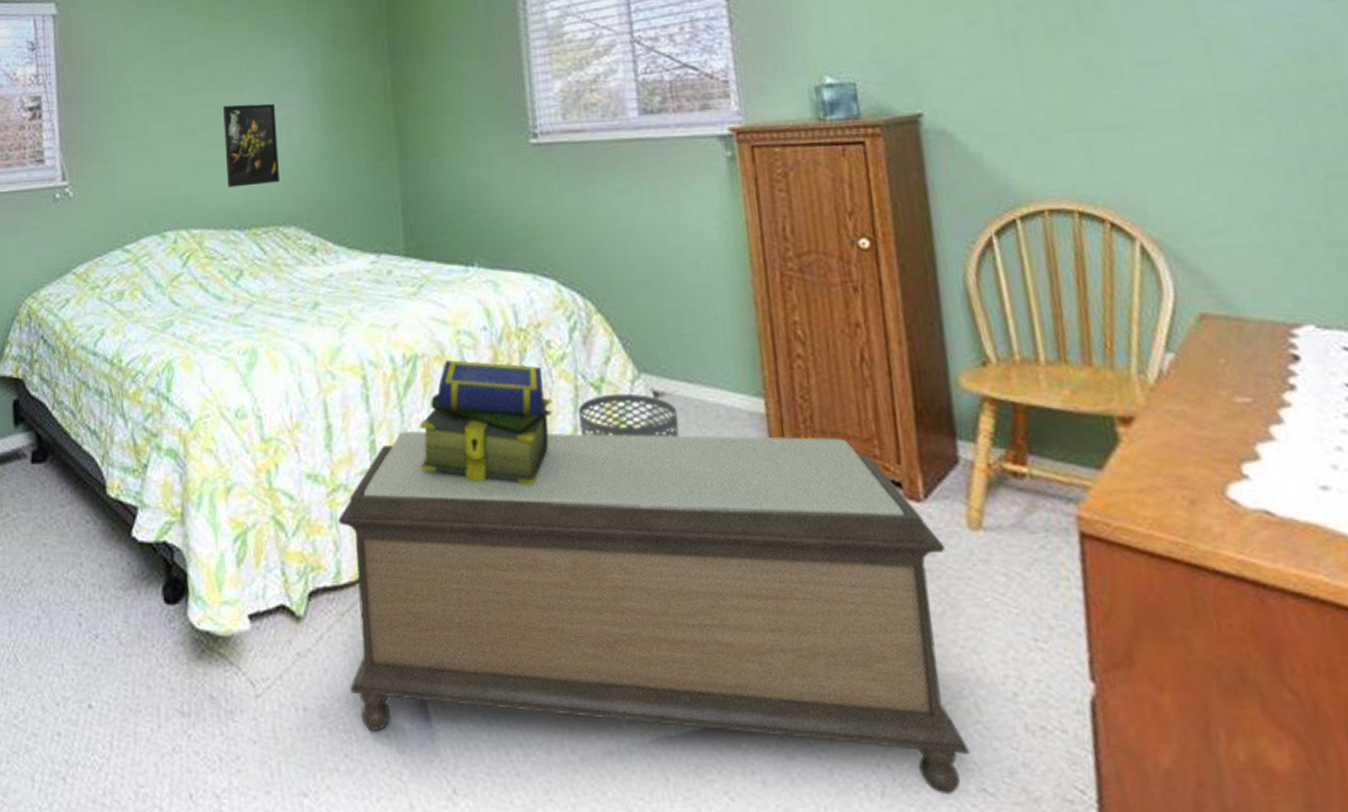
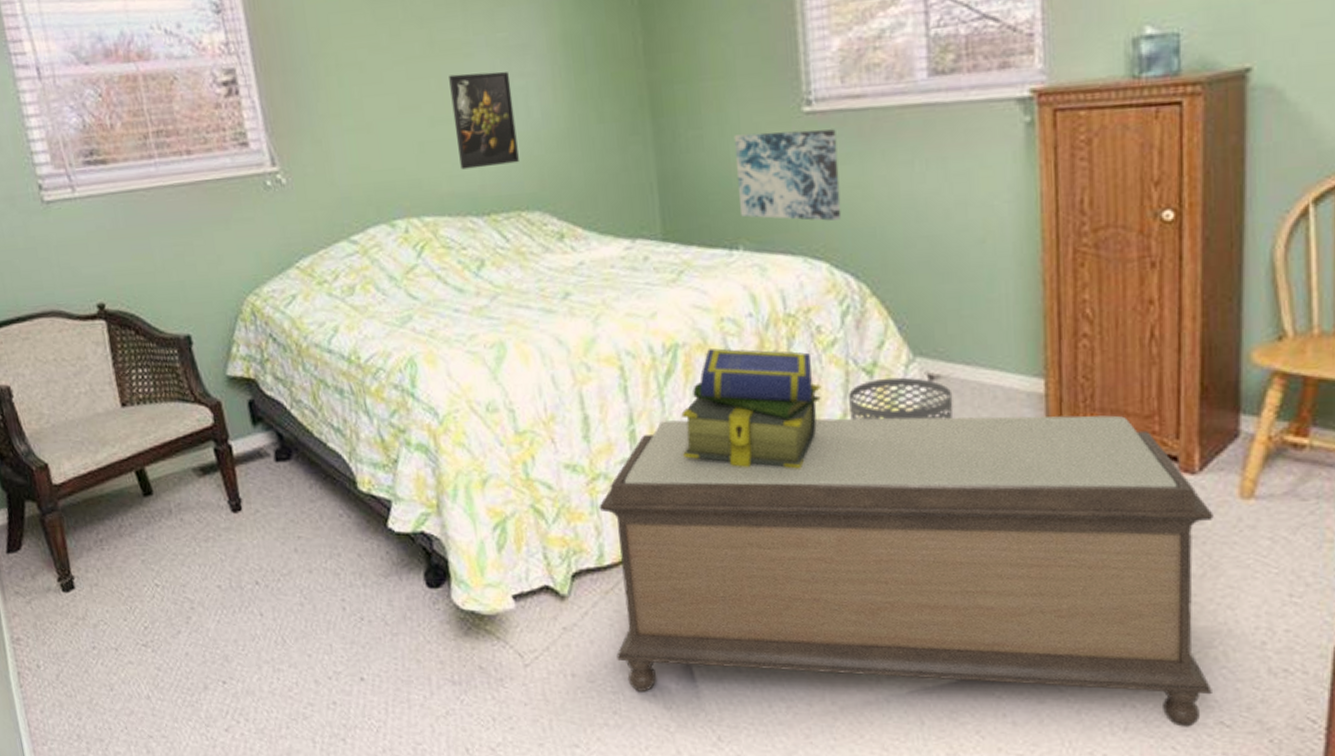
wall art: none [469,159,567,241] -> present [733,129,842,221]

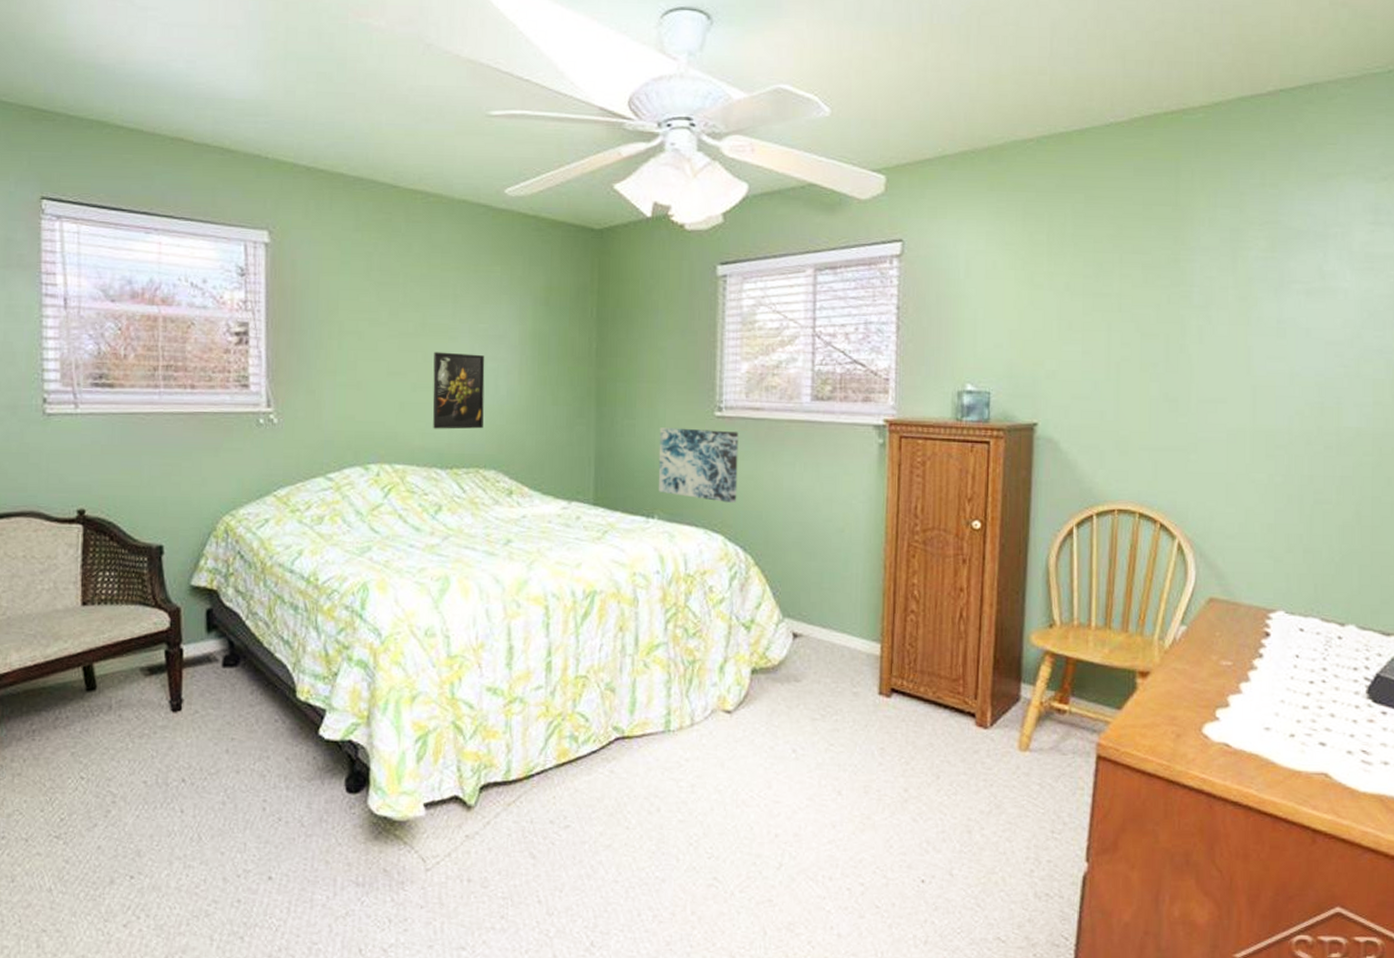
bench: present [599,415,1214,727] -> none [510,655,999,942]
stack of books: present [681,348,822,469] -> none [590,597,709,704]
waste bin: present [848,377,953,420] -> none [728,633,811,670]

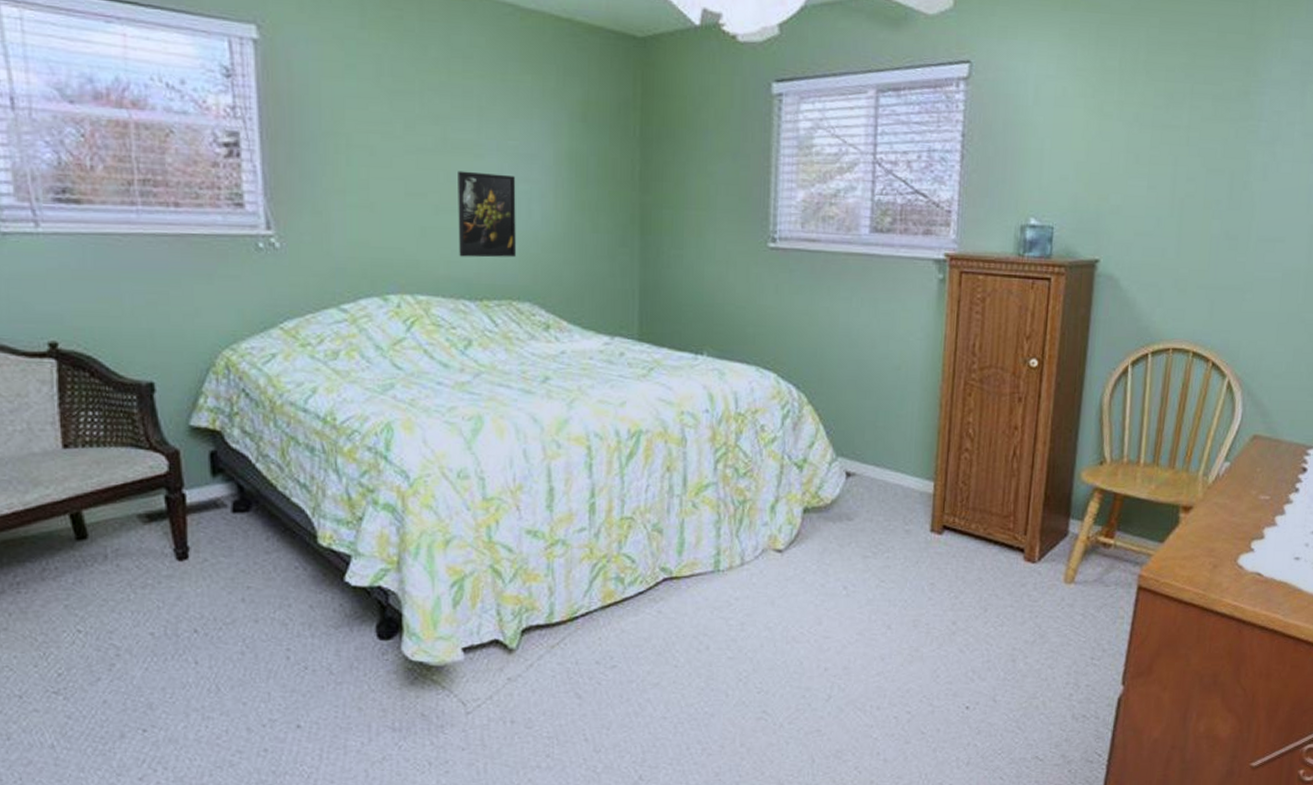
wall art: present [658,427,739,503] -> none [707,258,793,339]

